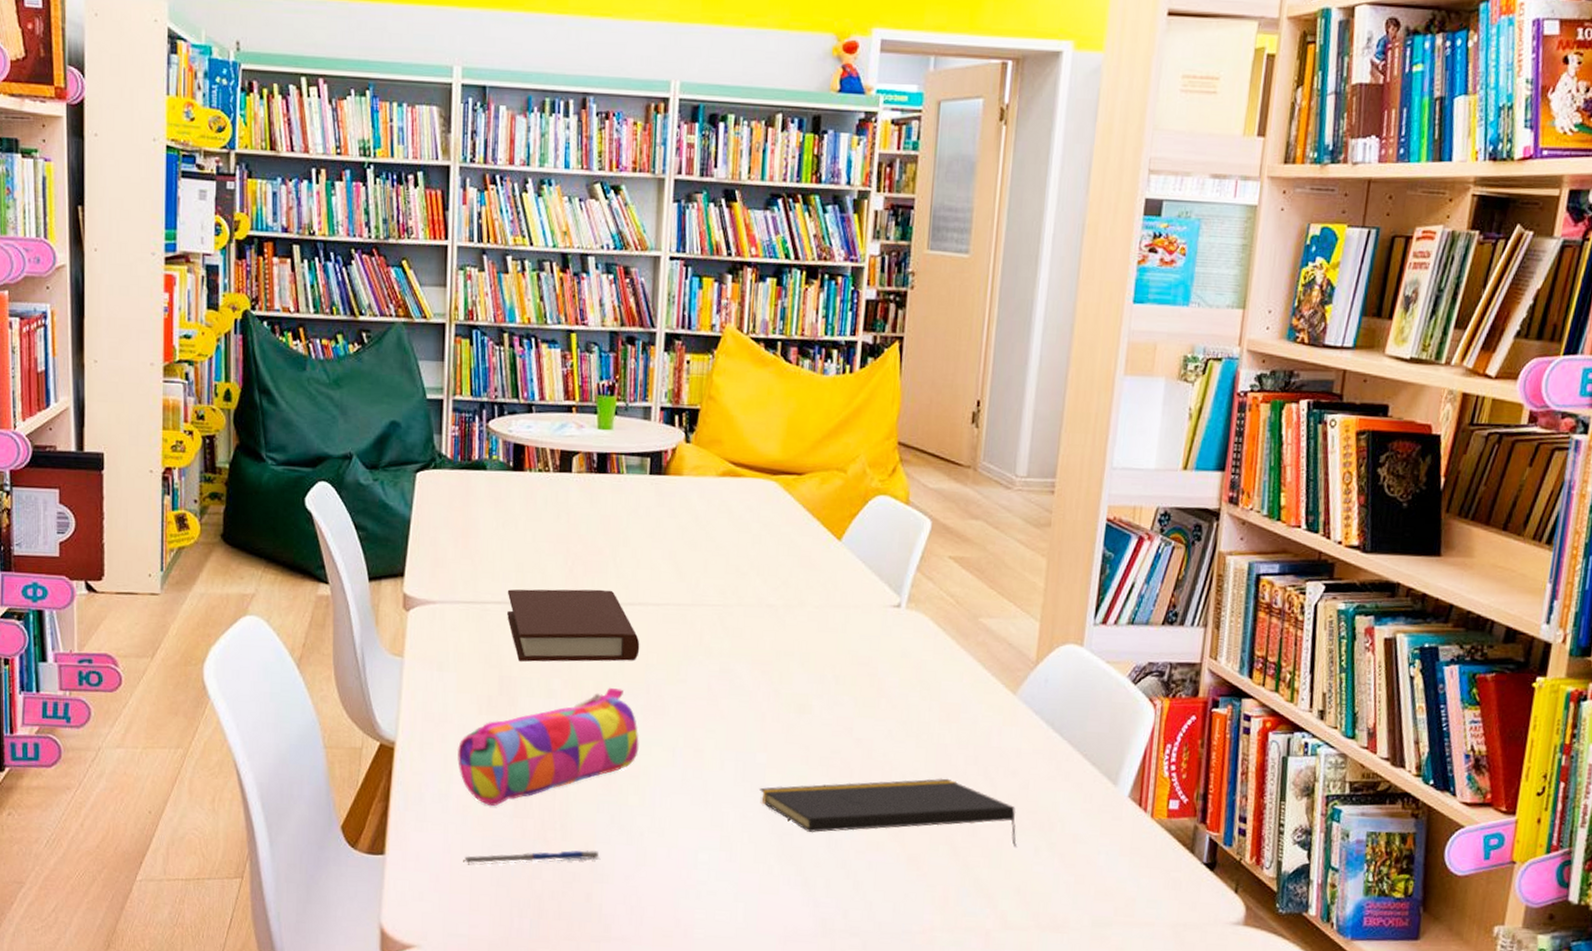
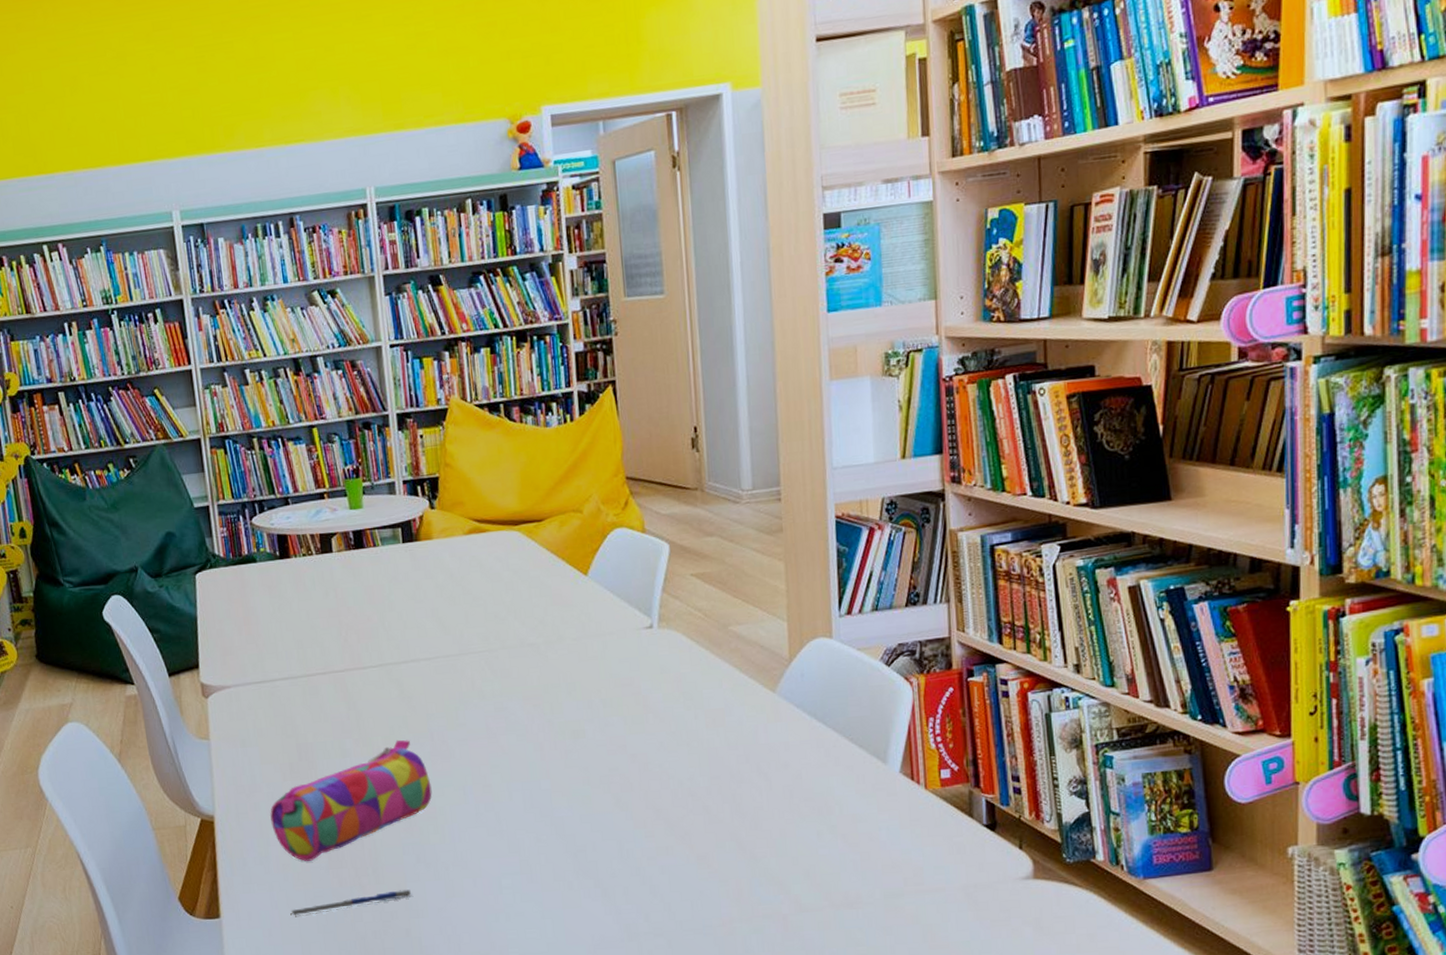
book: present [507,589,640,662] -> none [291,652,419,728]
notepad: present [759,778,1017,847] -> none [548,779,799,847]

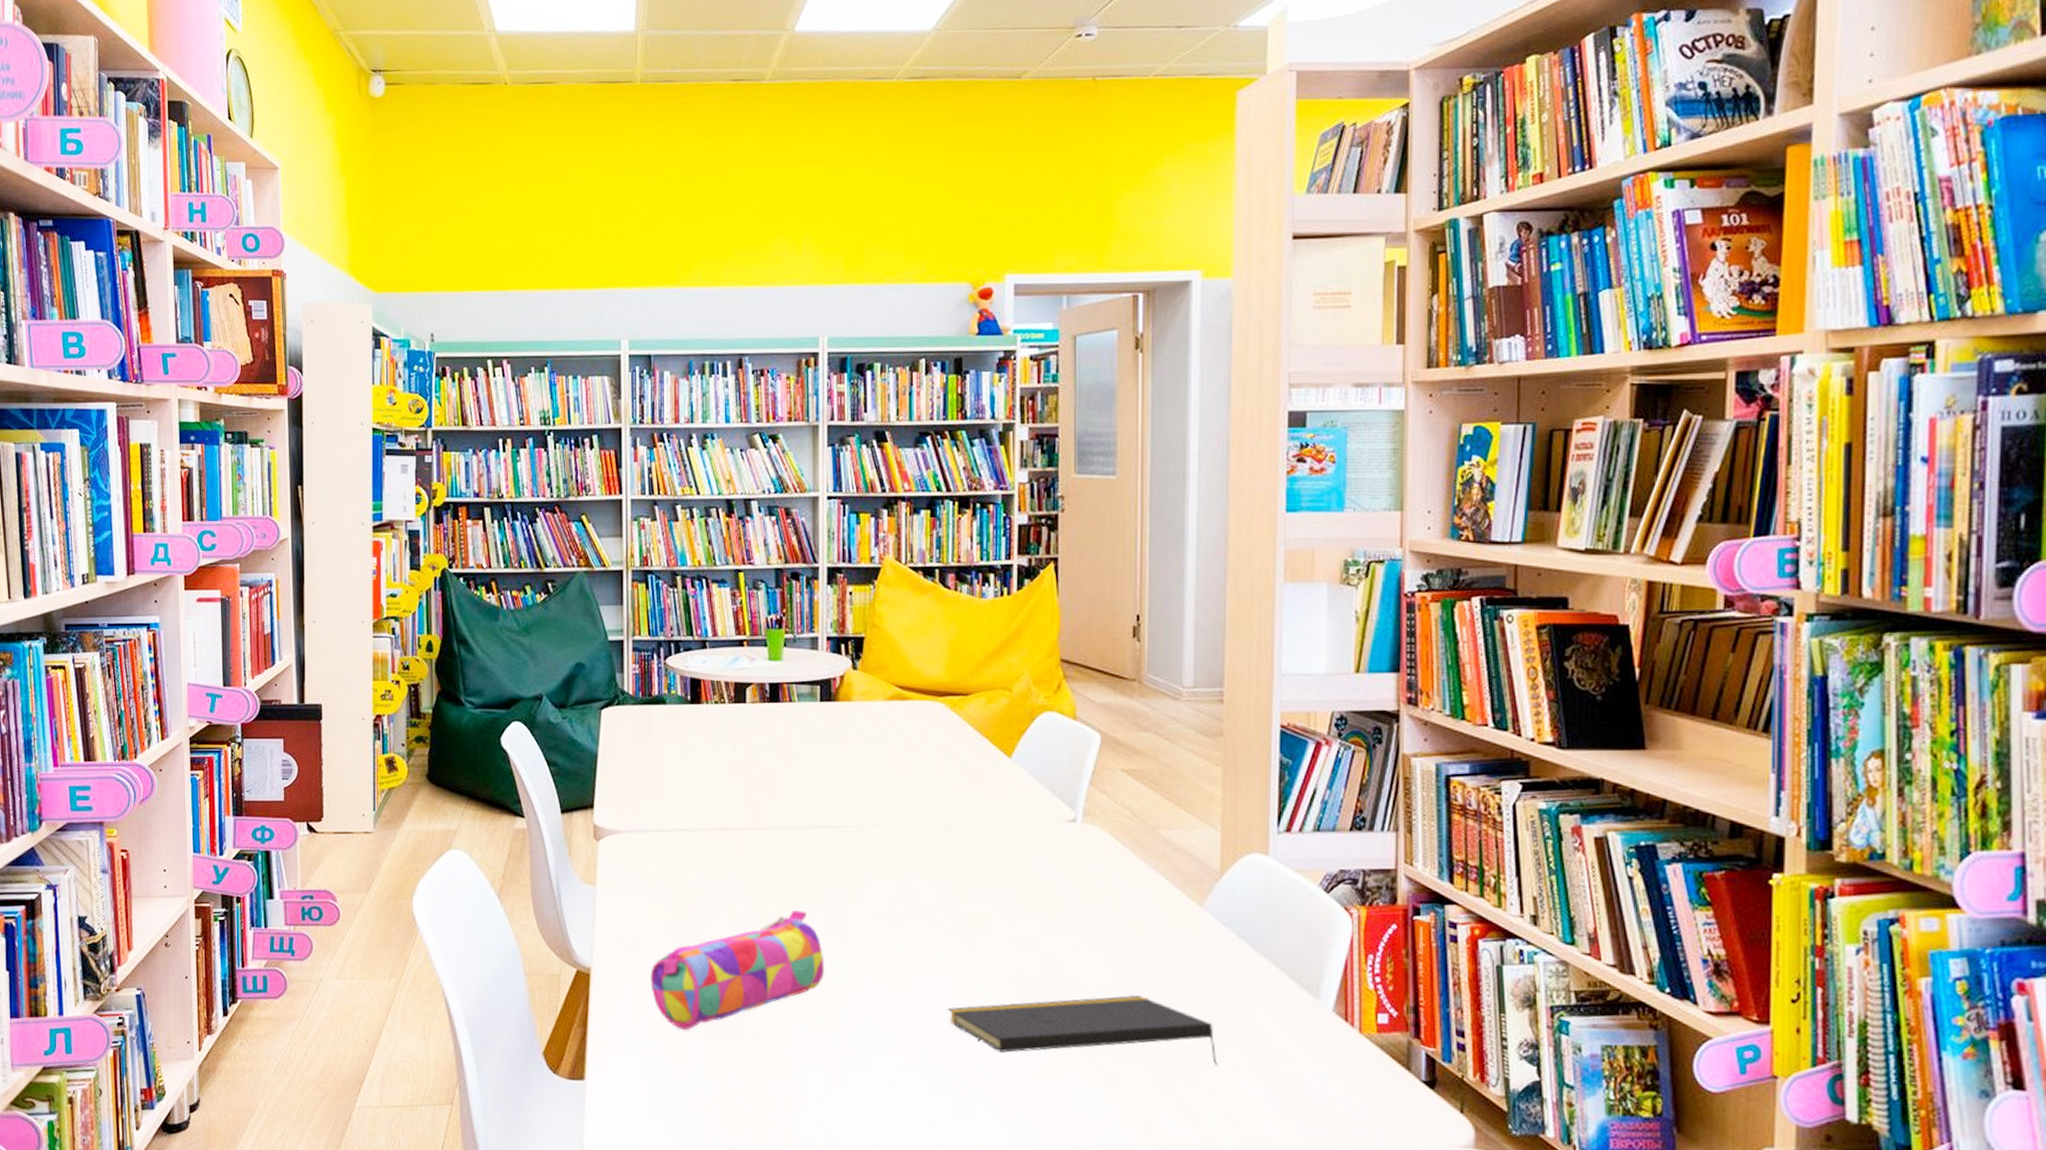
pen: present [290,889,412,917] -> none [660,1073,792,1090]
notepad: none [548,779,799,847] -> present [947,994,1217,1066]

